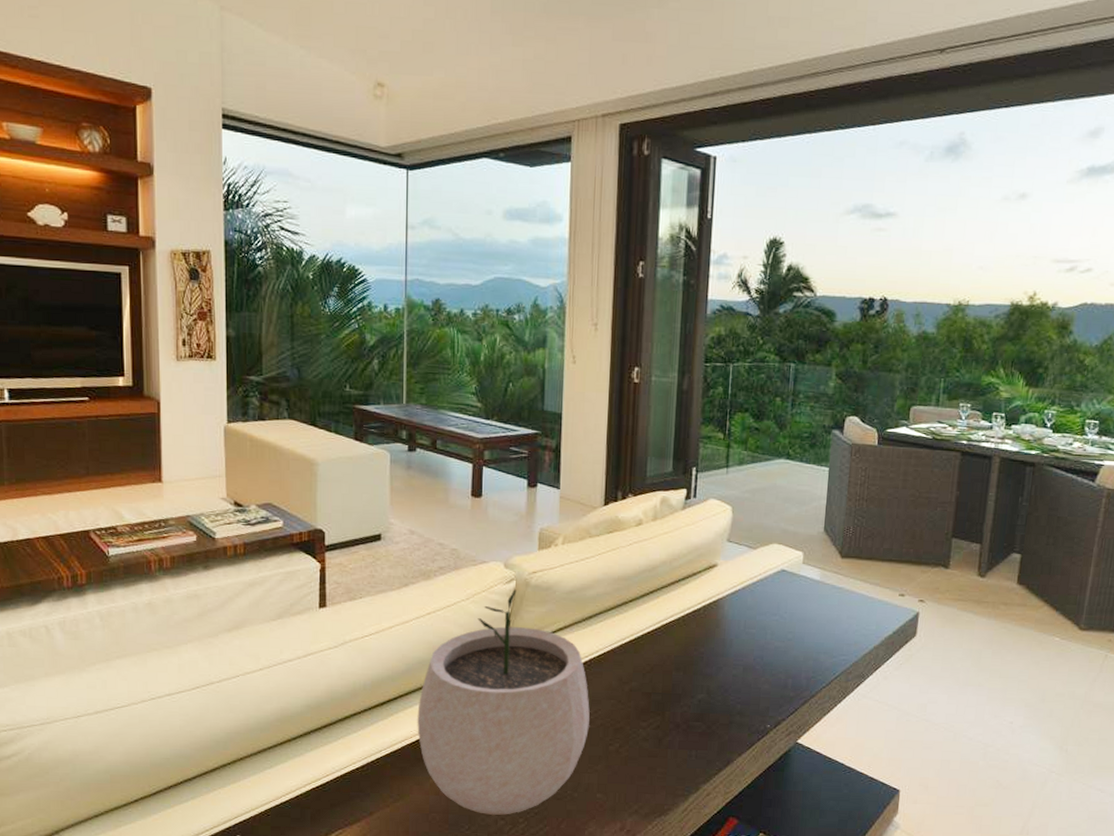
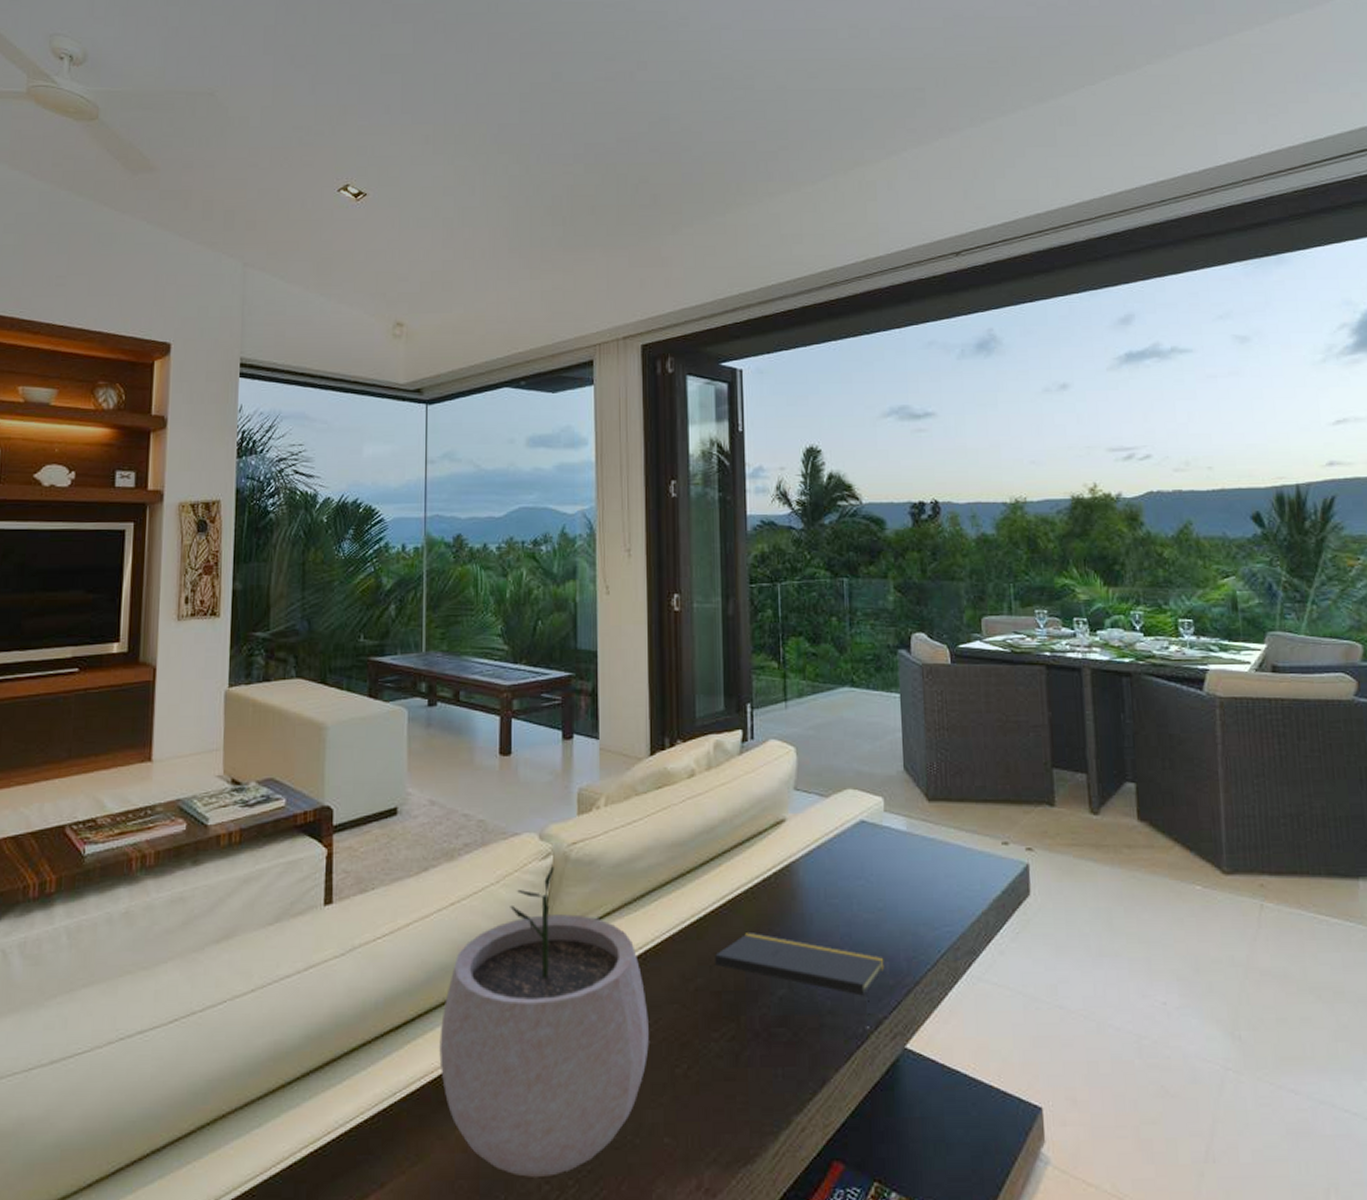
notepad: none [648,649,788,721] -> present [715,931,885,1020]

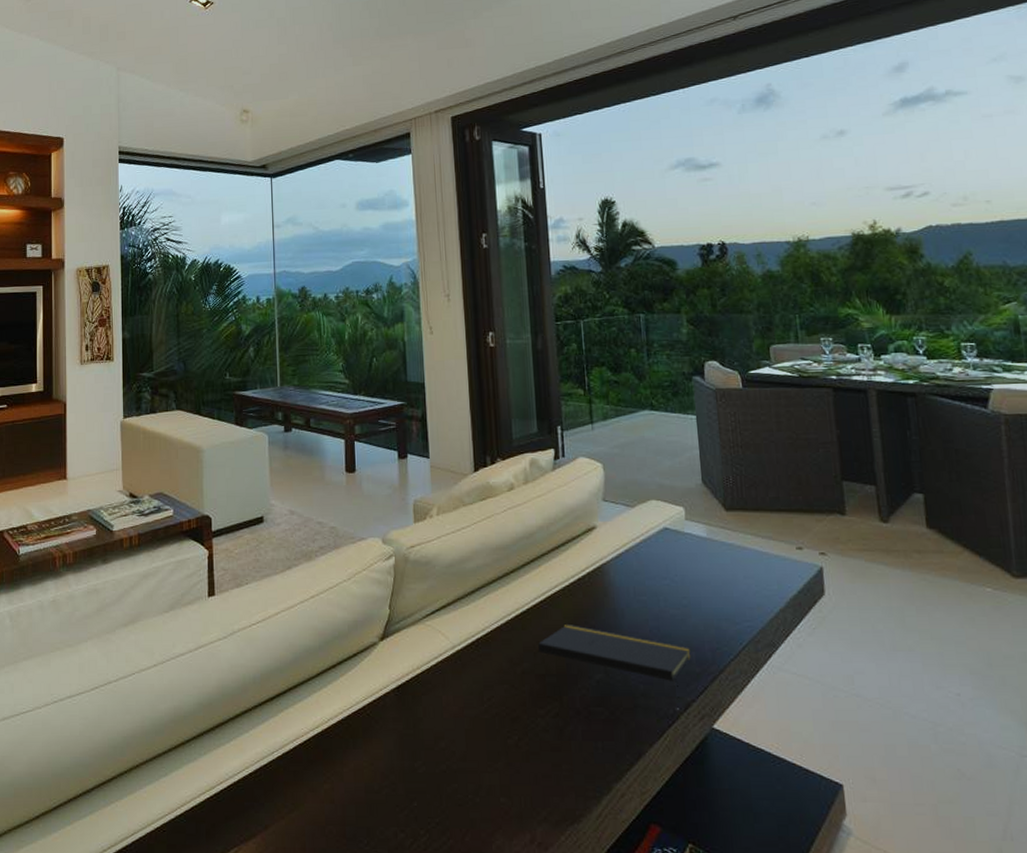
plant pot: present [439,866,649,1177] -> none [307,566,484,826]

